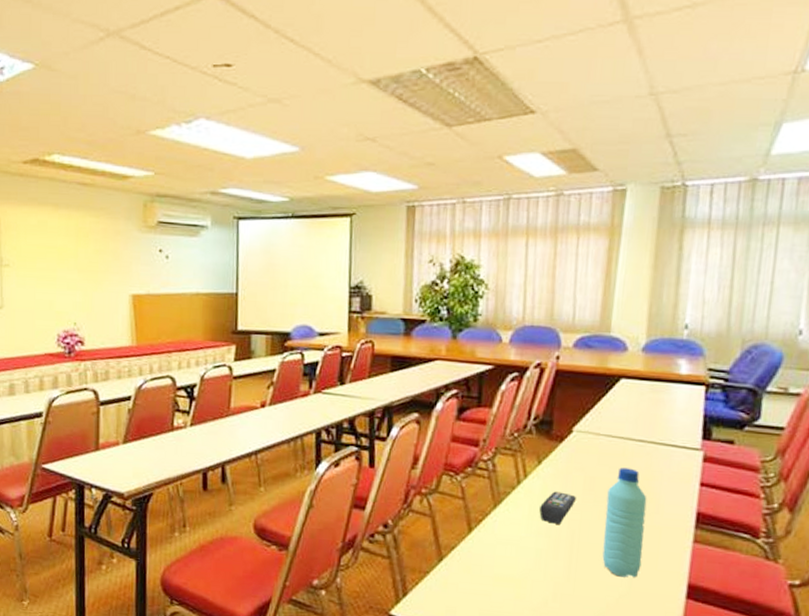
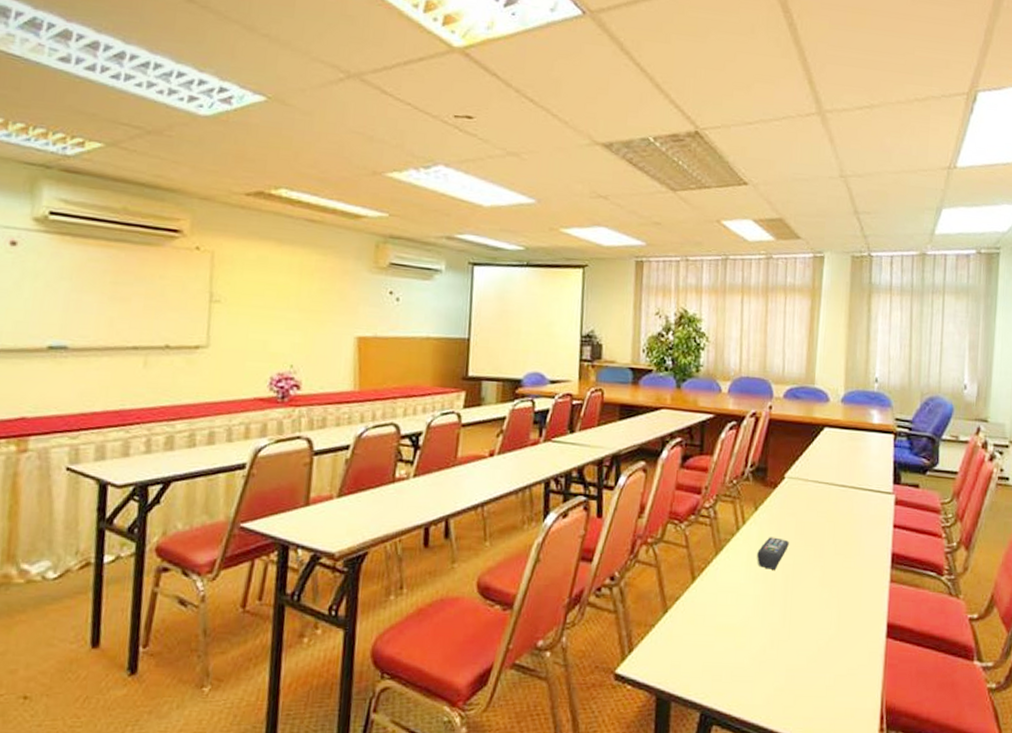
water bottle: present [602,467,647,577] -> none [813,512,850,620]

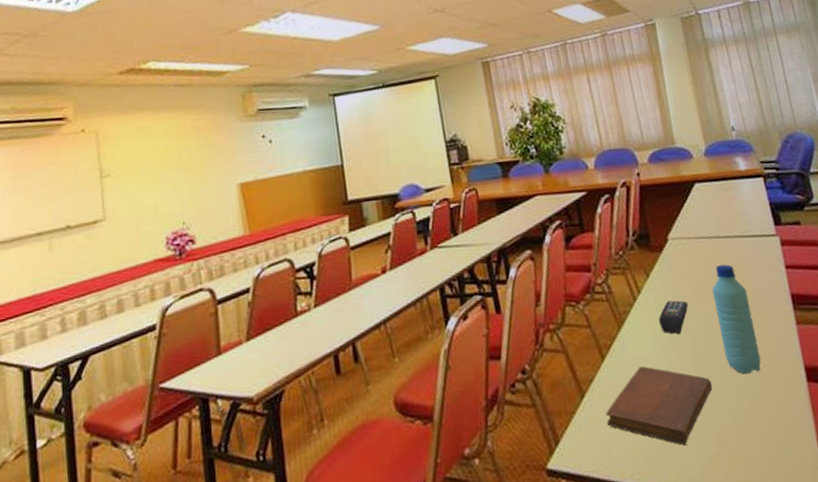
notebook: none [684,594,794,674] -> present [606,366,713,445]
water bottle: none [813,512,850,620] -> present [712,264,761,374]

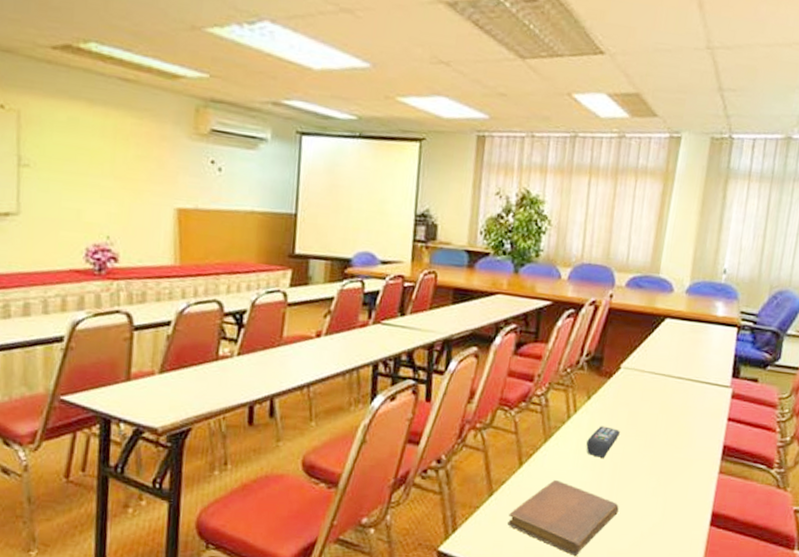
water bottle: present [712,264,761,374] -> none [640,403,682,507]

